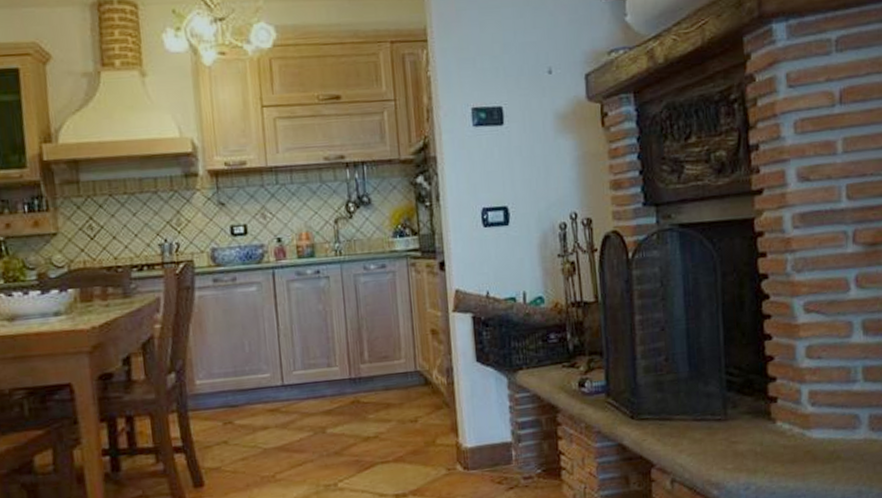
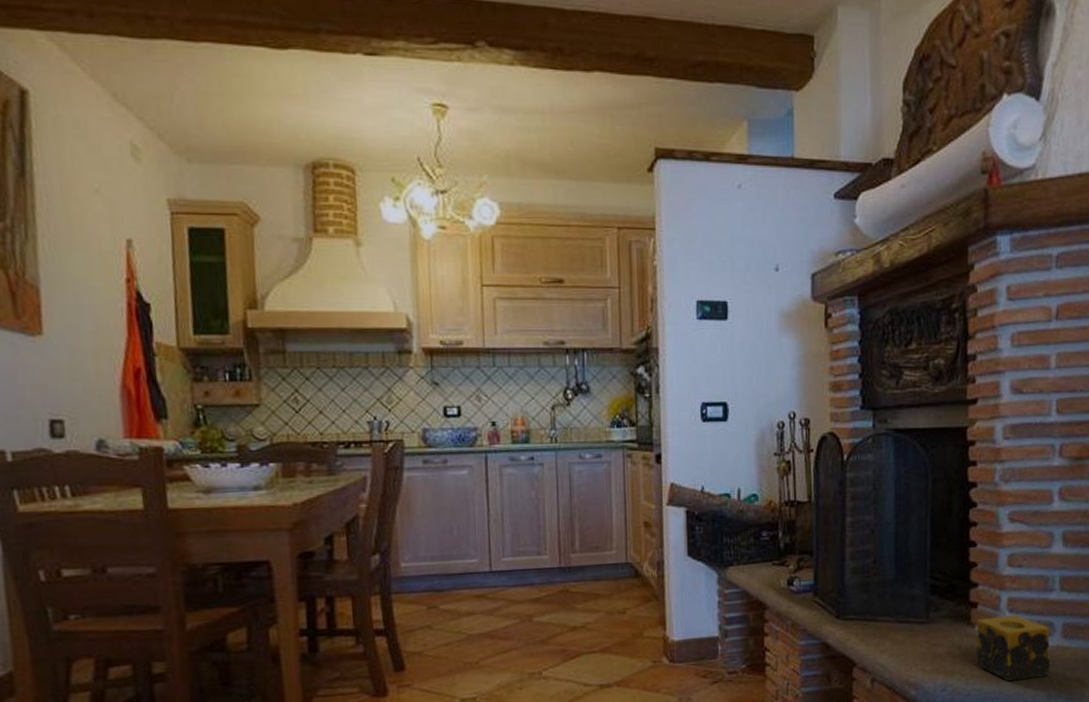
candle: none [777,408,859,478] -> present [976,615,1050,682]

